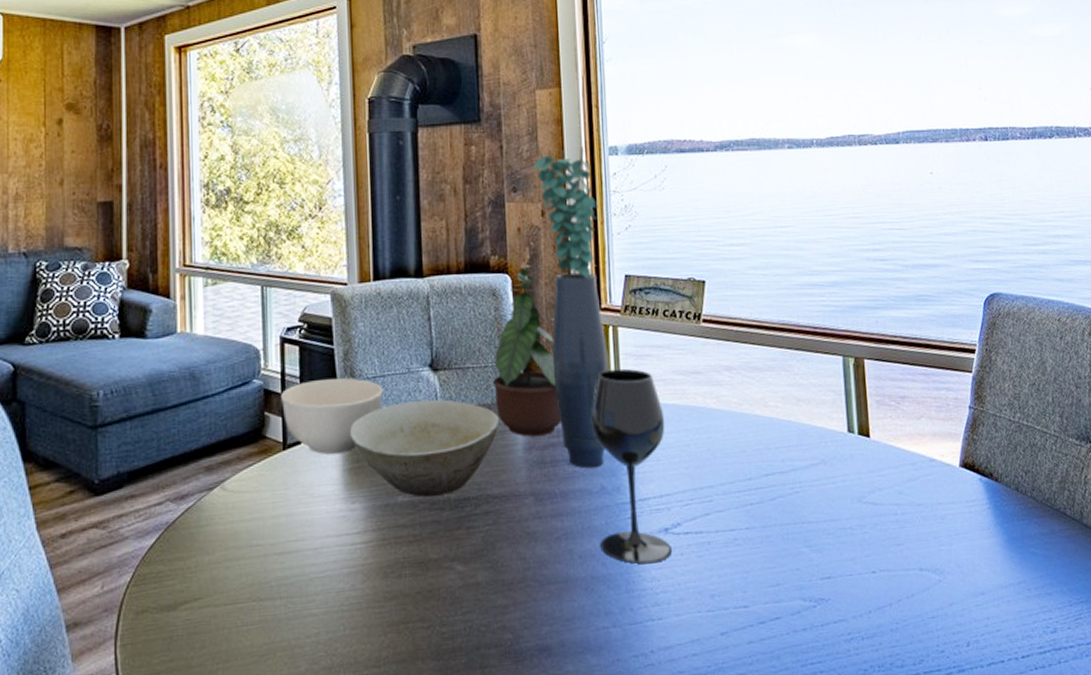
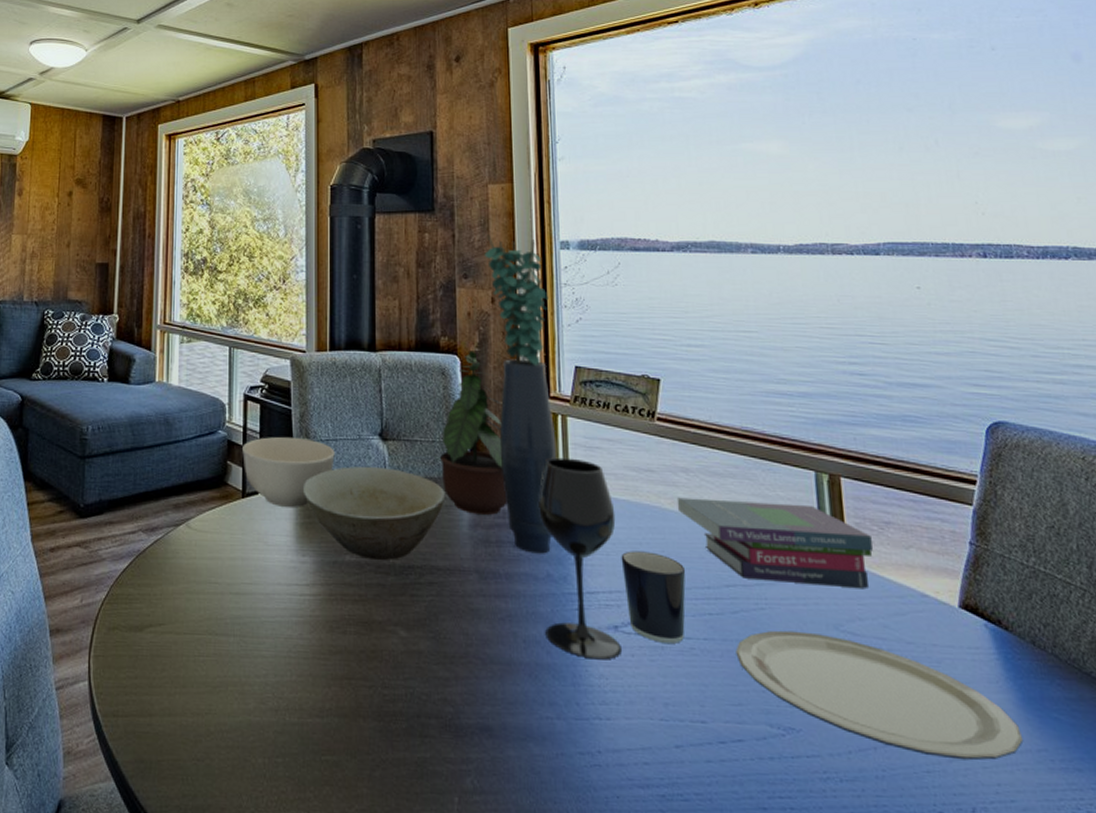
mug: none [670,452,730,538] -> present [621,551,686,644]
books: none [721,389,891,466] -> present [676,497,873,590]
plate: none [774,508,1008,603] -> present [735,630,1024,761]

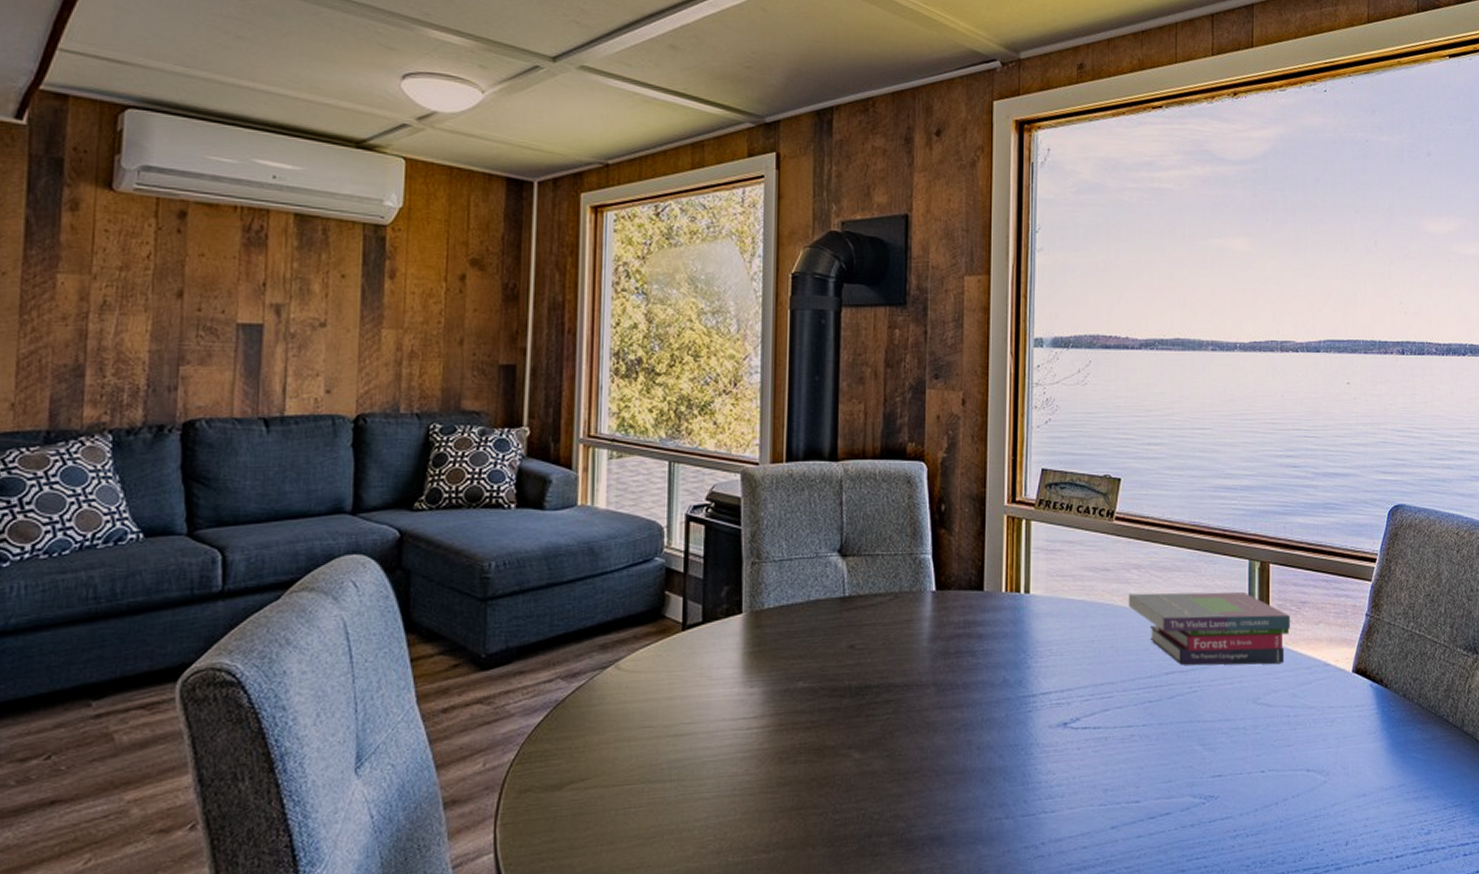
bowl: present [242,437,335,507] -> none [683,560,789,636]
bowl: present [302,466,446,561] -> none [752,585,906,684]
potted plant: present [439,350,507,515] -> none [901,456,968,627]
vase: present [484,235,557,553] -> none [957,331,1020,660]
wineglass: present [538,457,621,660] -> none [999,562,1071,757]
mug: present [621,551,686,644] -> none [1074,648,1132,734]
plate: present [735,630,1024,761] -> none [1169,708,1389,803]

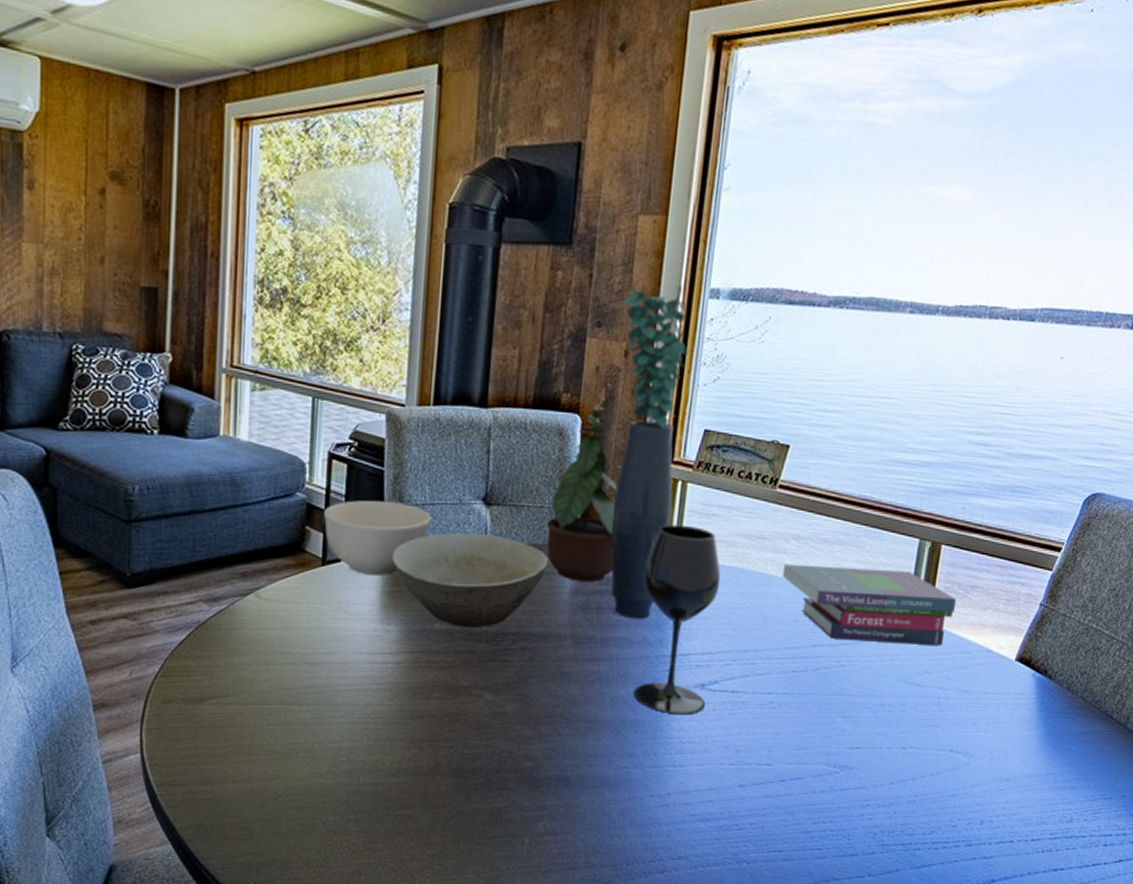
bowl: none [683,560,789,636] -> present [324,500,431,575]
bowl: none [752,585,906,684] -> present [391,532,549,629]
potted plant: none [901,456,968,627] -> present [546,409,621,582]
vase: none [957,331,1020,660] -> present [610,276,688,618]
wineglass: none [999,562,1071,757] -> present [633,524,721,715]

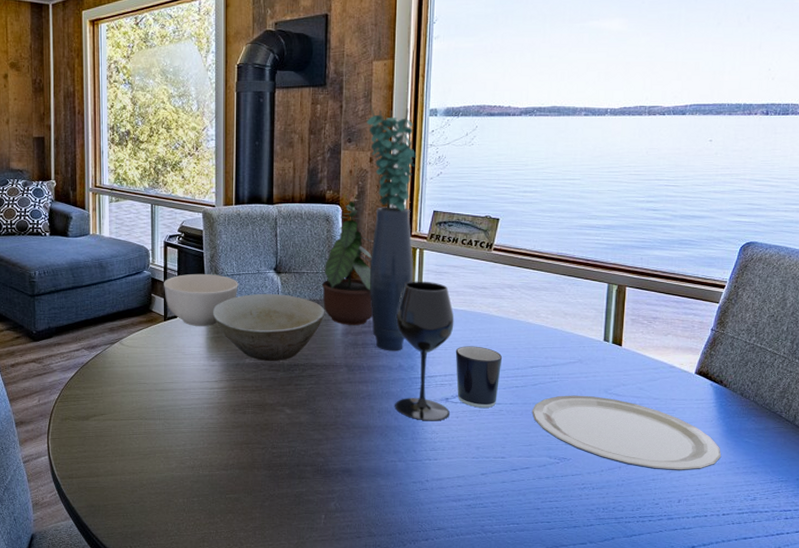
mug: none [716,615,779,698] -> present [455,346,503,408]
books: present [782,564,956,647] -> none [501,306,642,365]
plate: none [810,684,1038,785] -> present [532,395,722,471]

